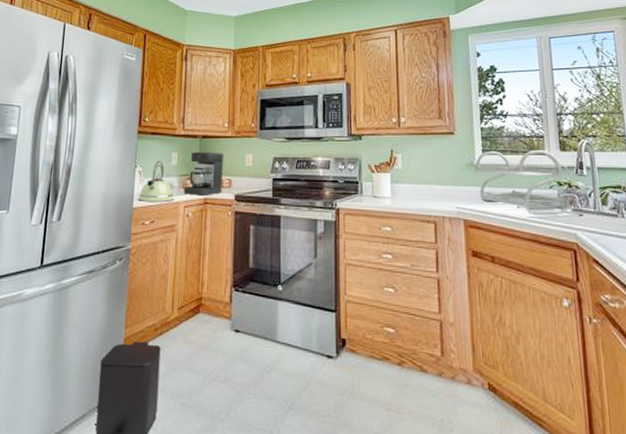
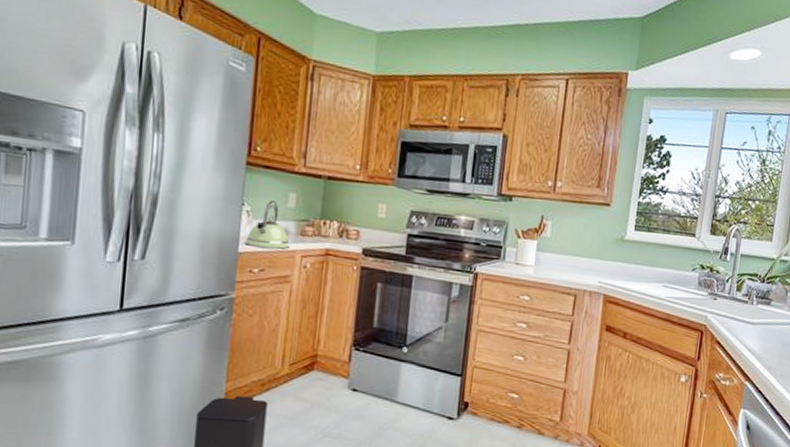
coffee maker: present [183,151,223,196] -> none [301,194,352,246]
dish rack: present [474,150,570,214] -> none [623,227,709,297]

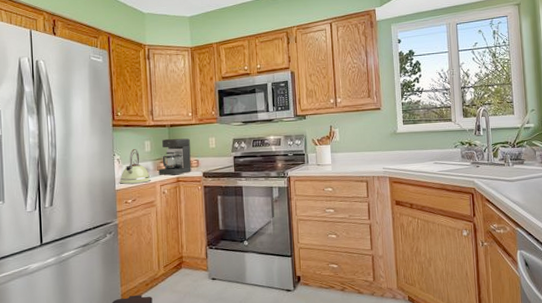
coffee maker: none [301,194,352,246] -> present [158,138,192,176]

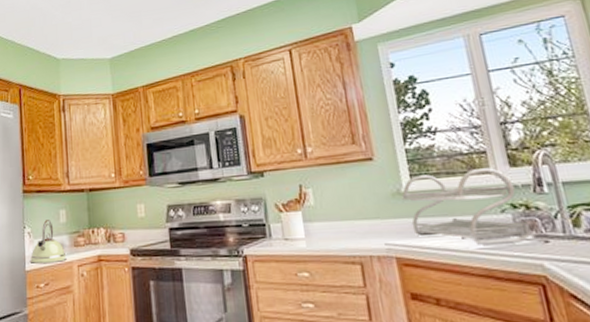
coffee maker: present [158,138,192,176] -> none [75,205,116,253]
dish rack: none [396,118,470,169] -> present [401,168,531,245]

